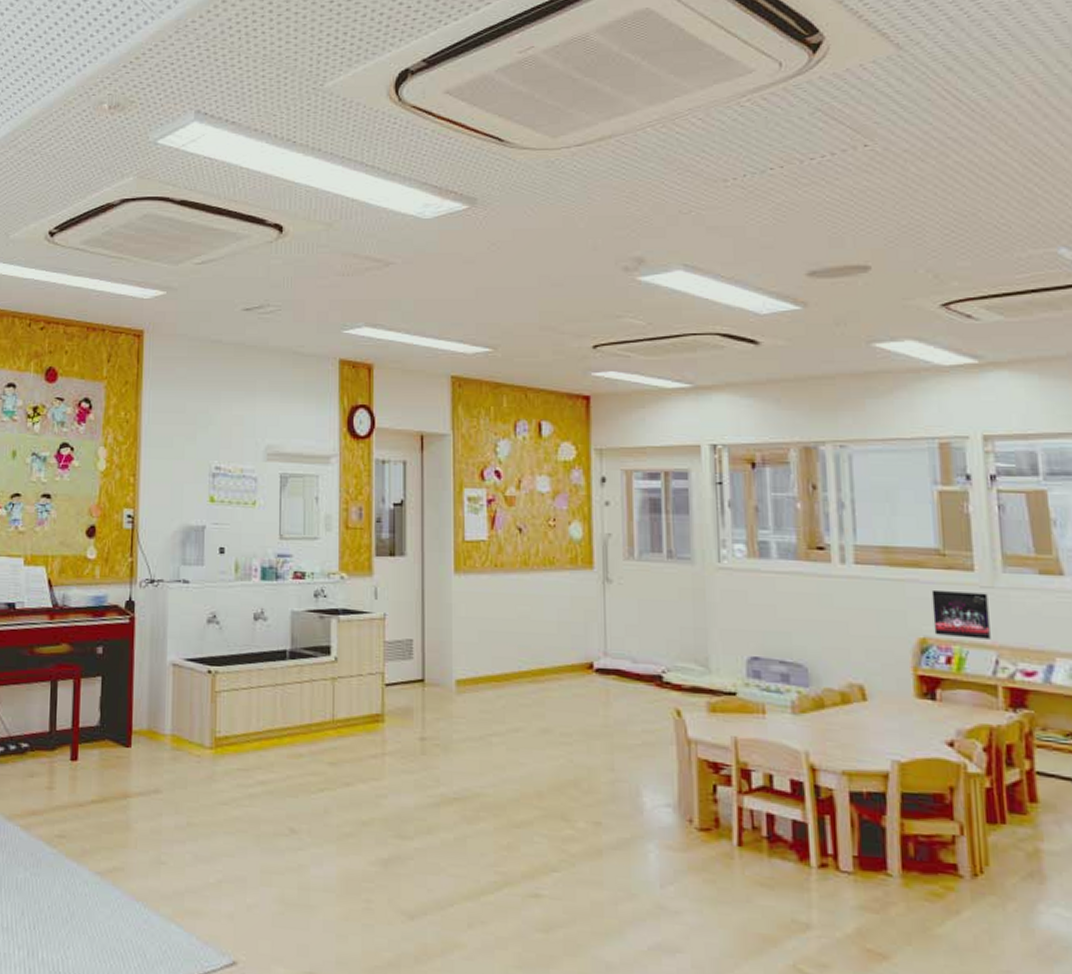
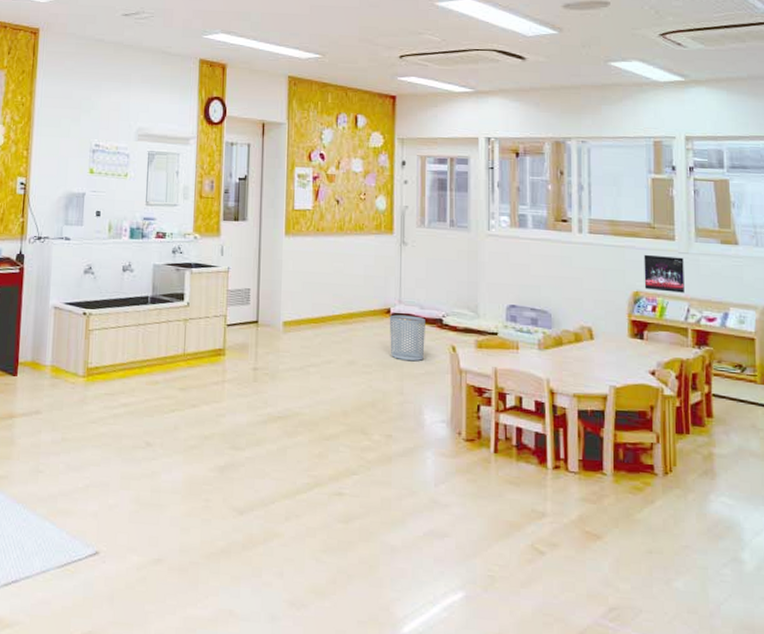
waste bin: none [592,670,641,730] -> present [389,314,425,362]

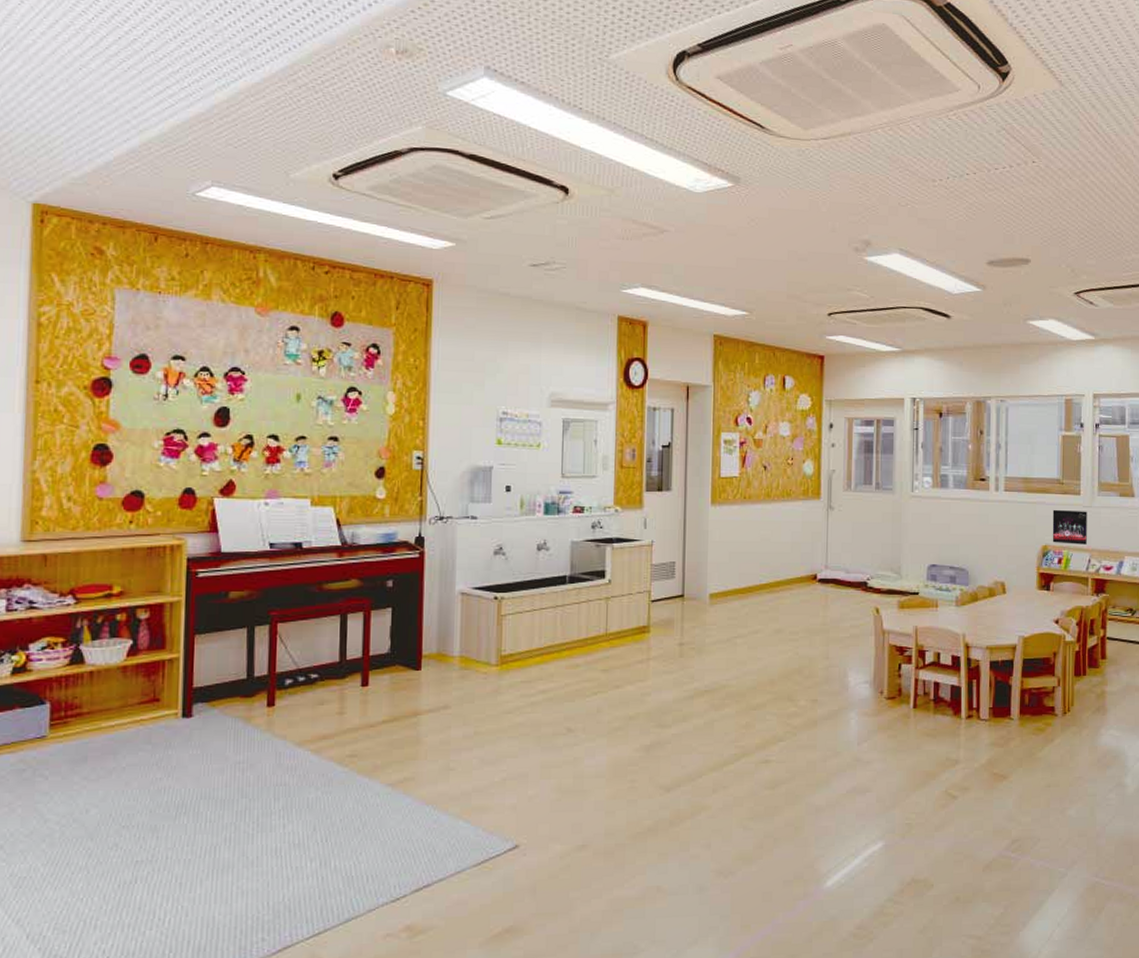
waste bin: present [389,314,425,362] -> none [815,580,851,626]

